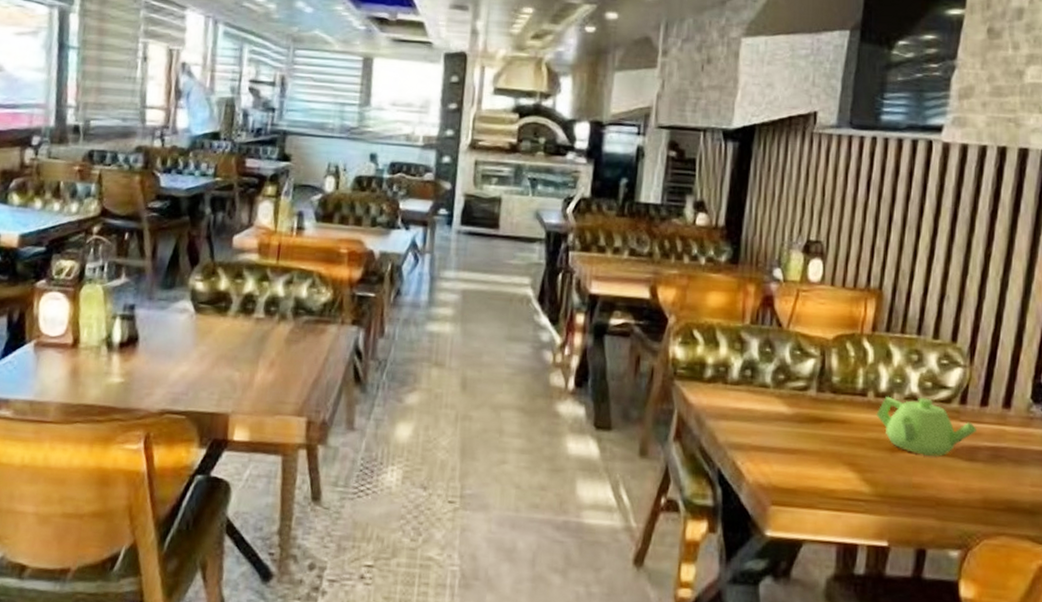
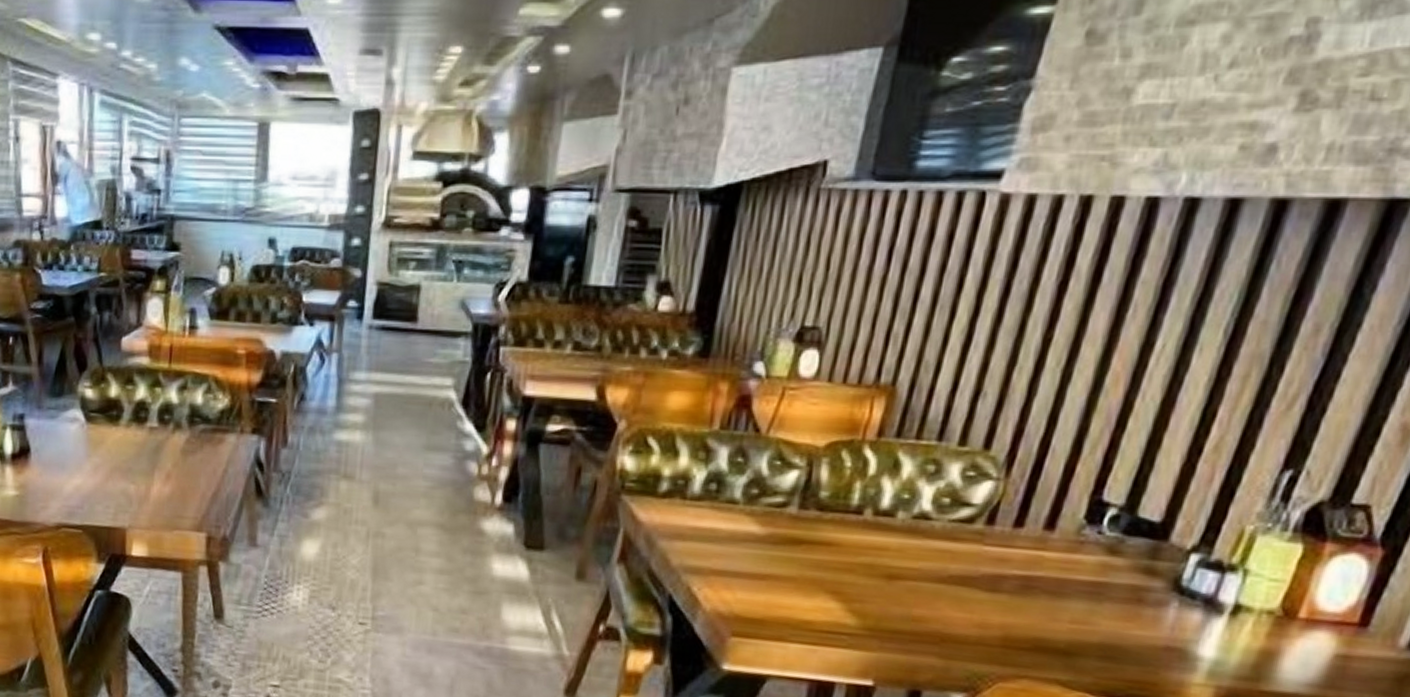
teapot: present [876,396,978,457] -> none [872,514,1006,587]

